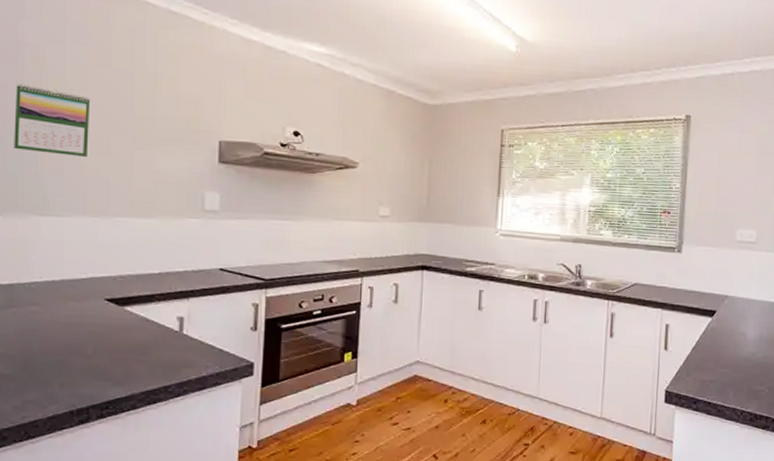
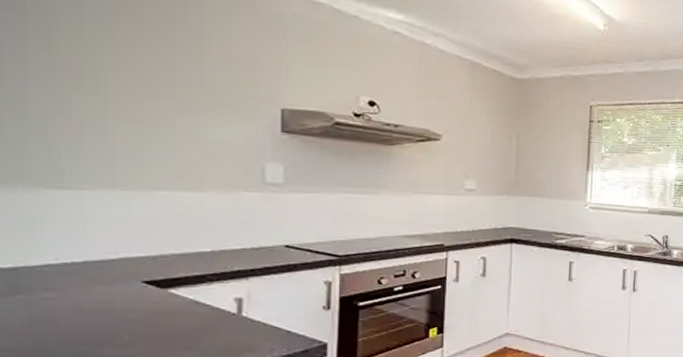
calendar: present [14,84,91,158] -> none [13,36,118,124]

